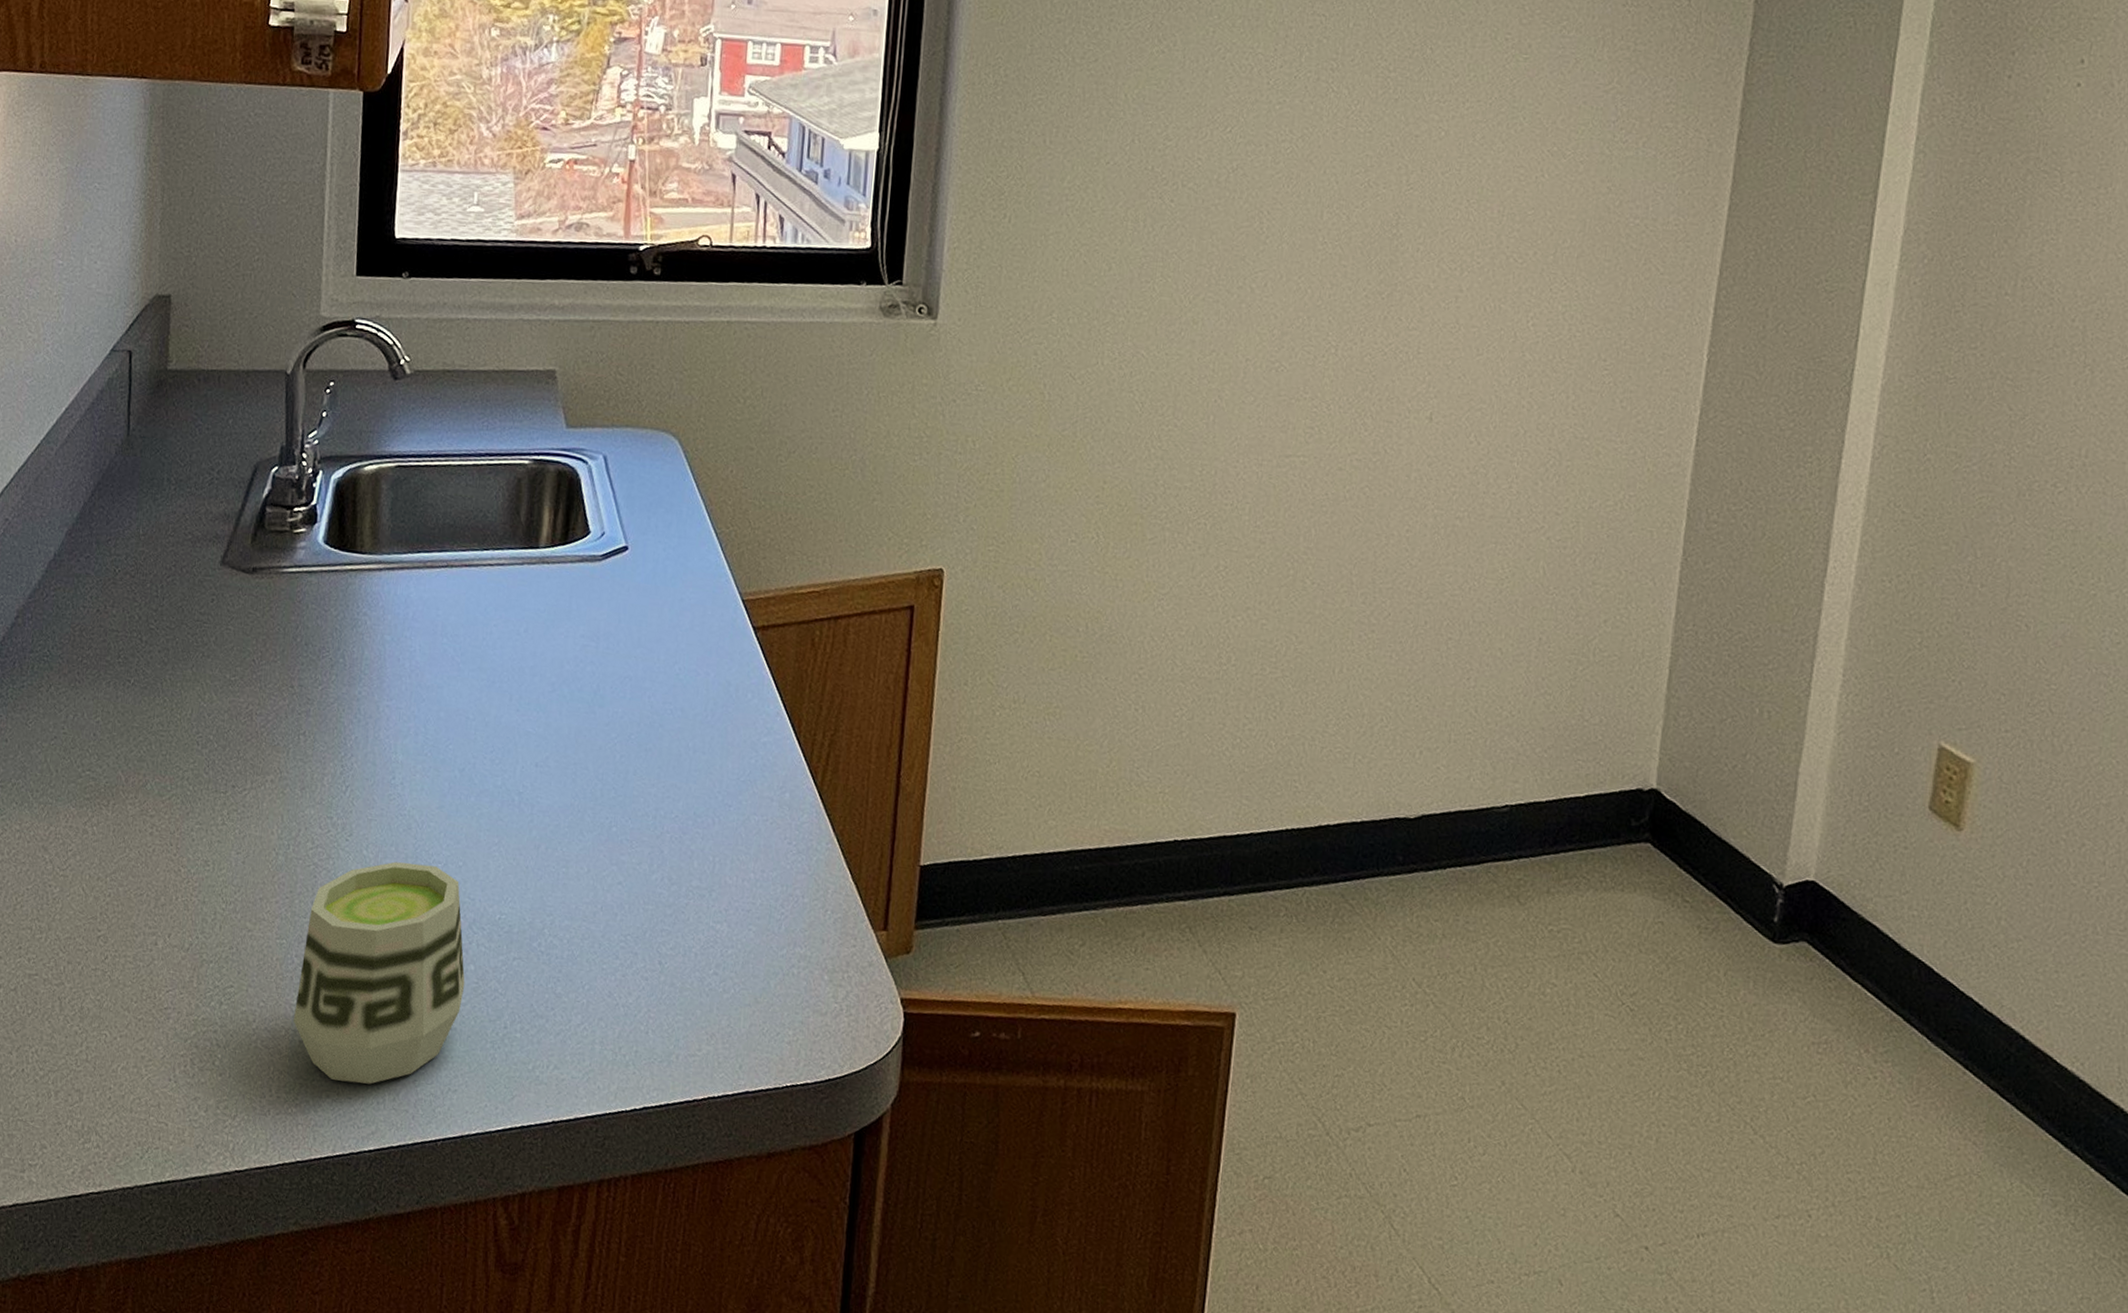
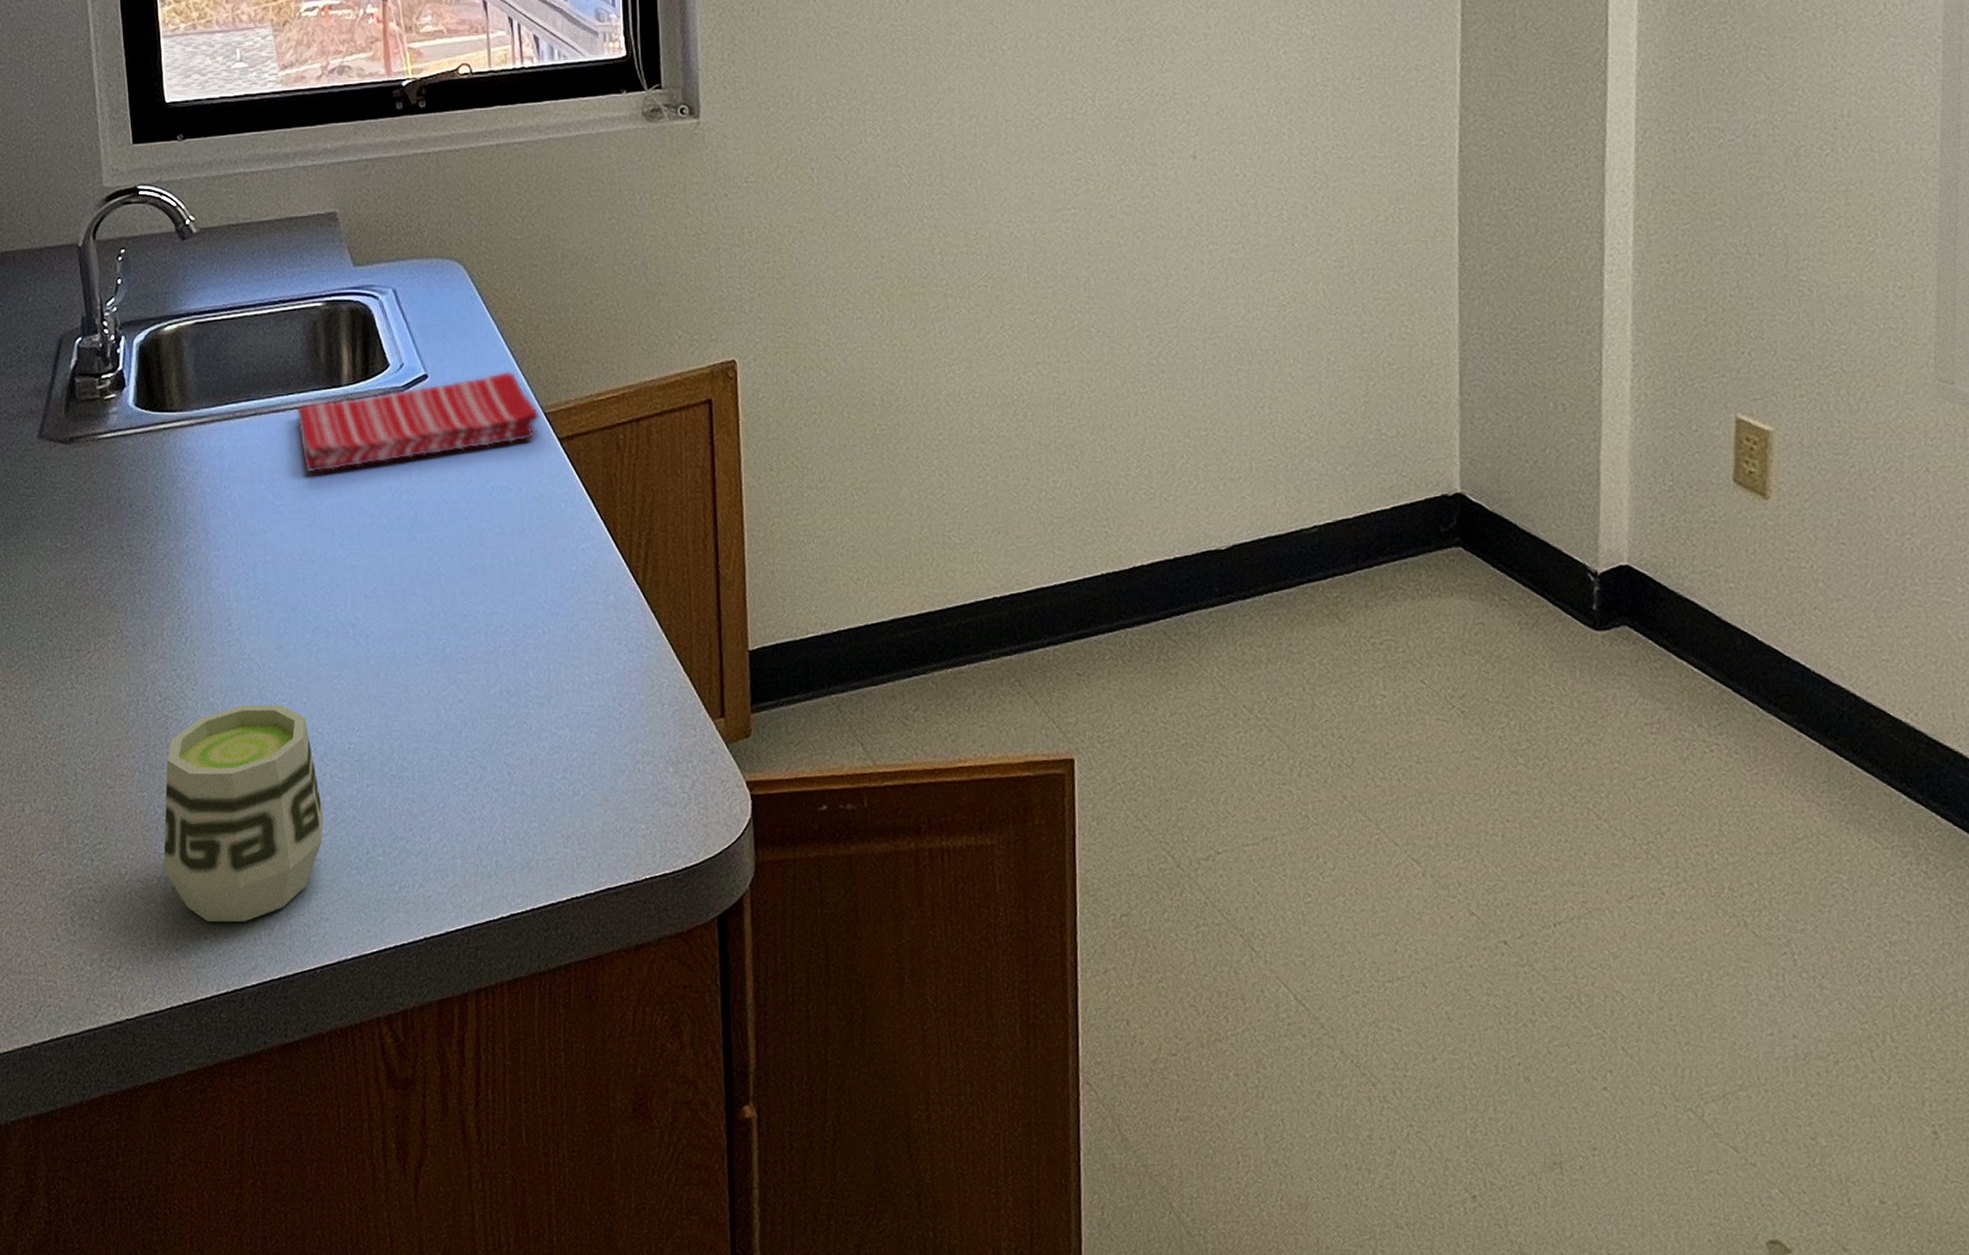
dish towel: none [488,551,738,634] -> present [296,370,541,474]

